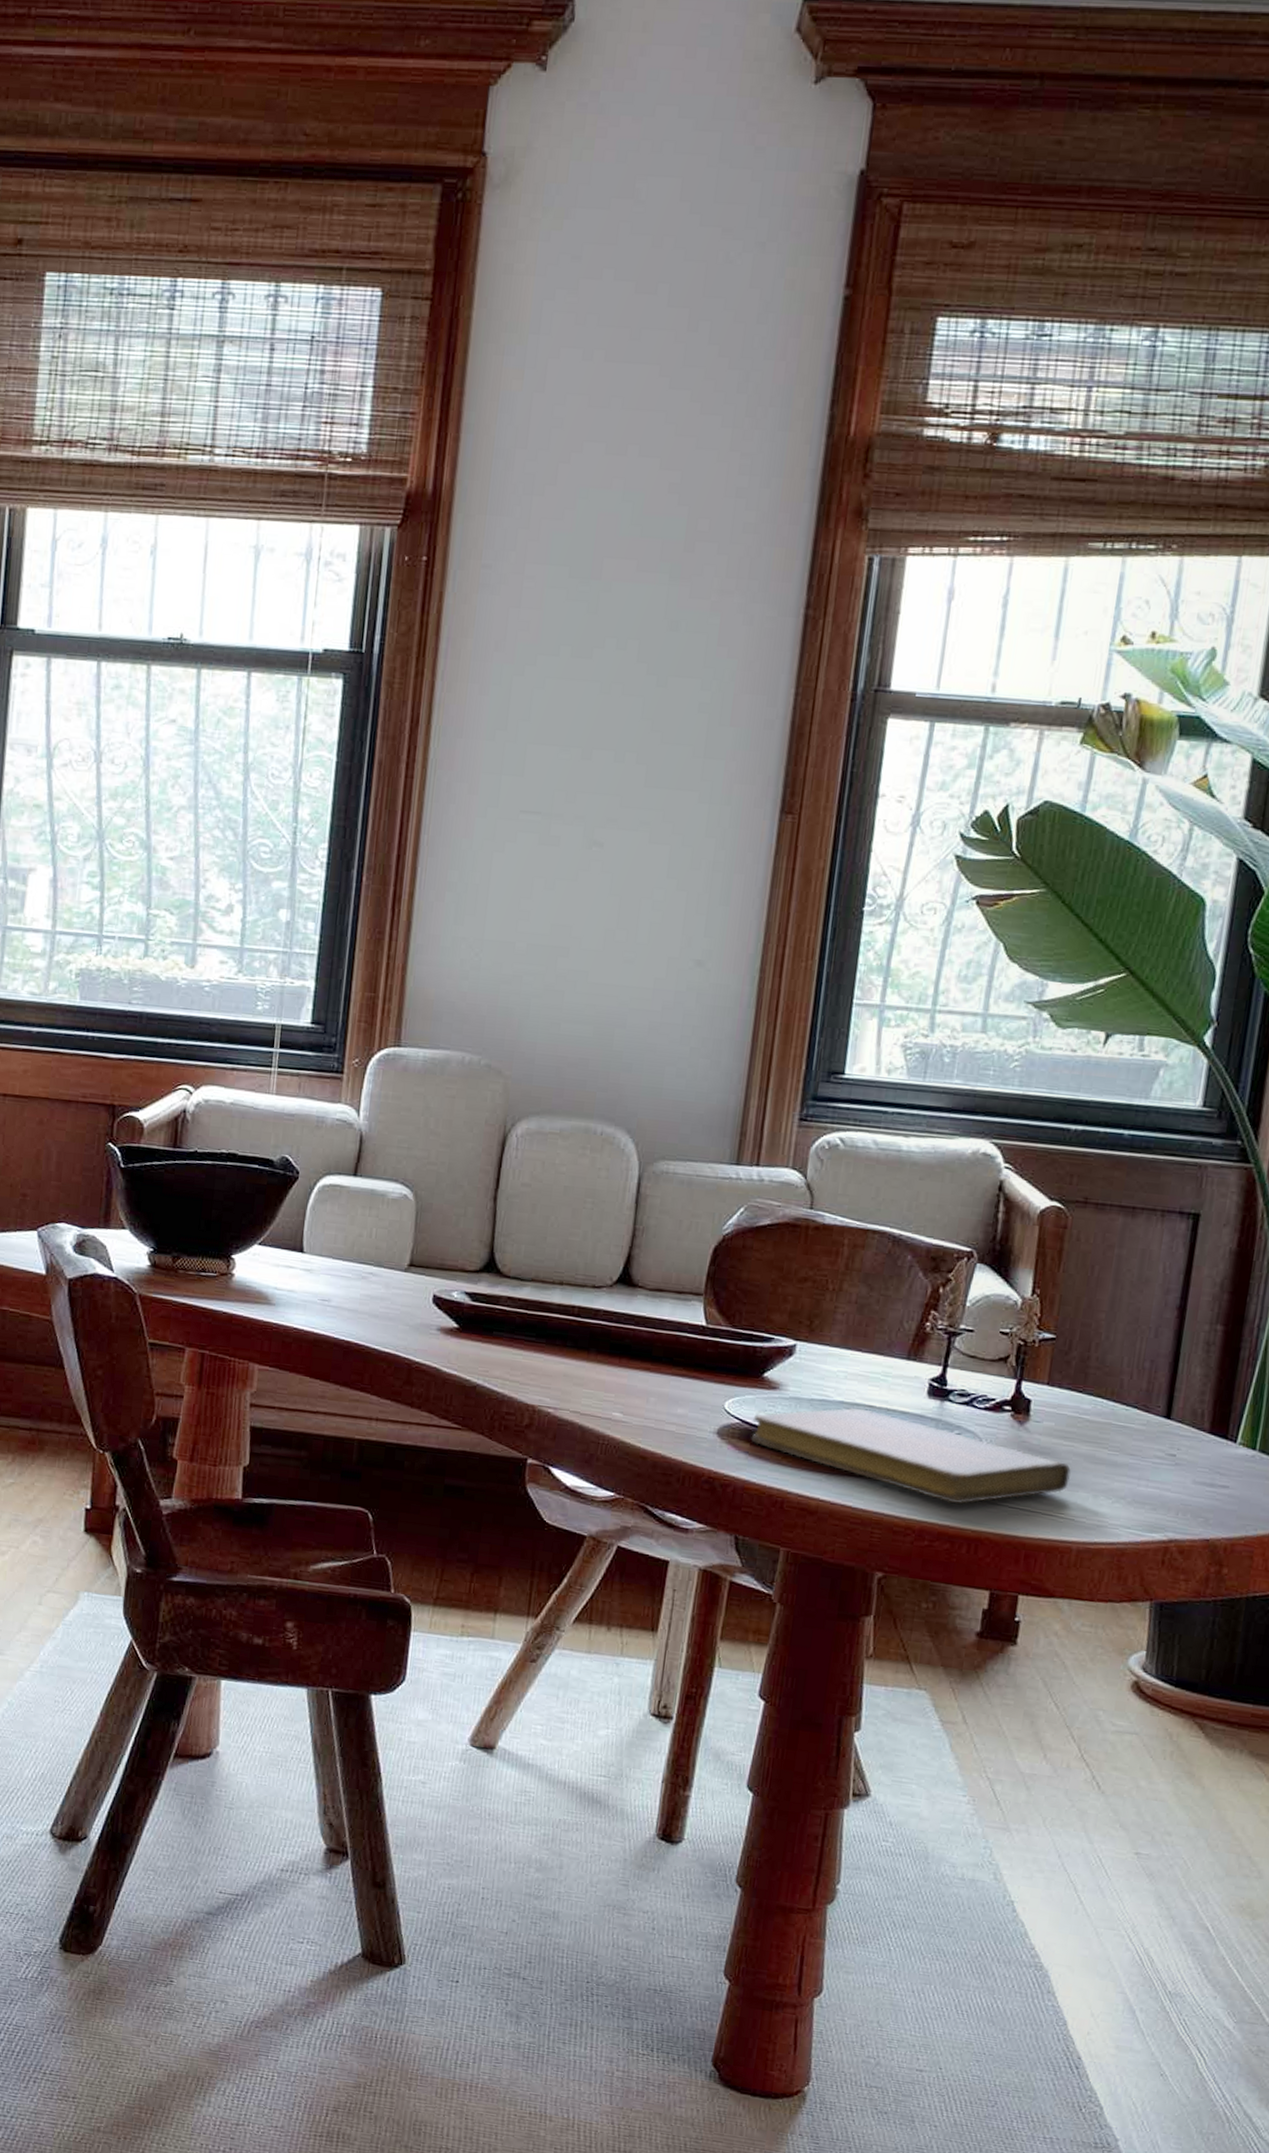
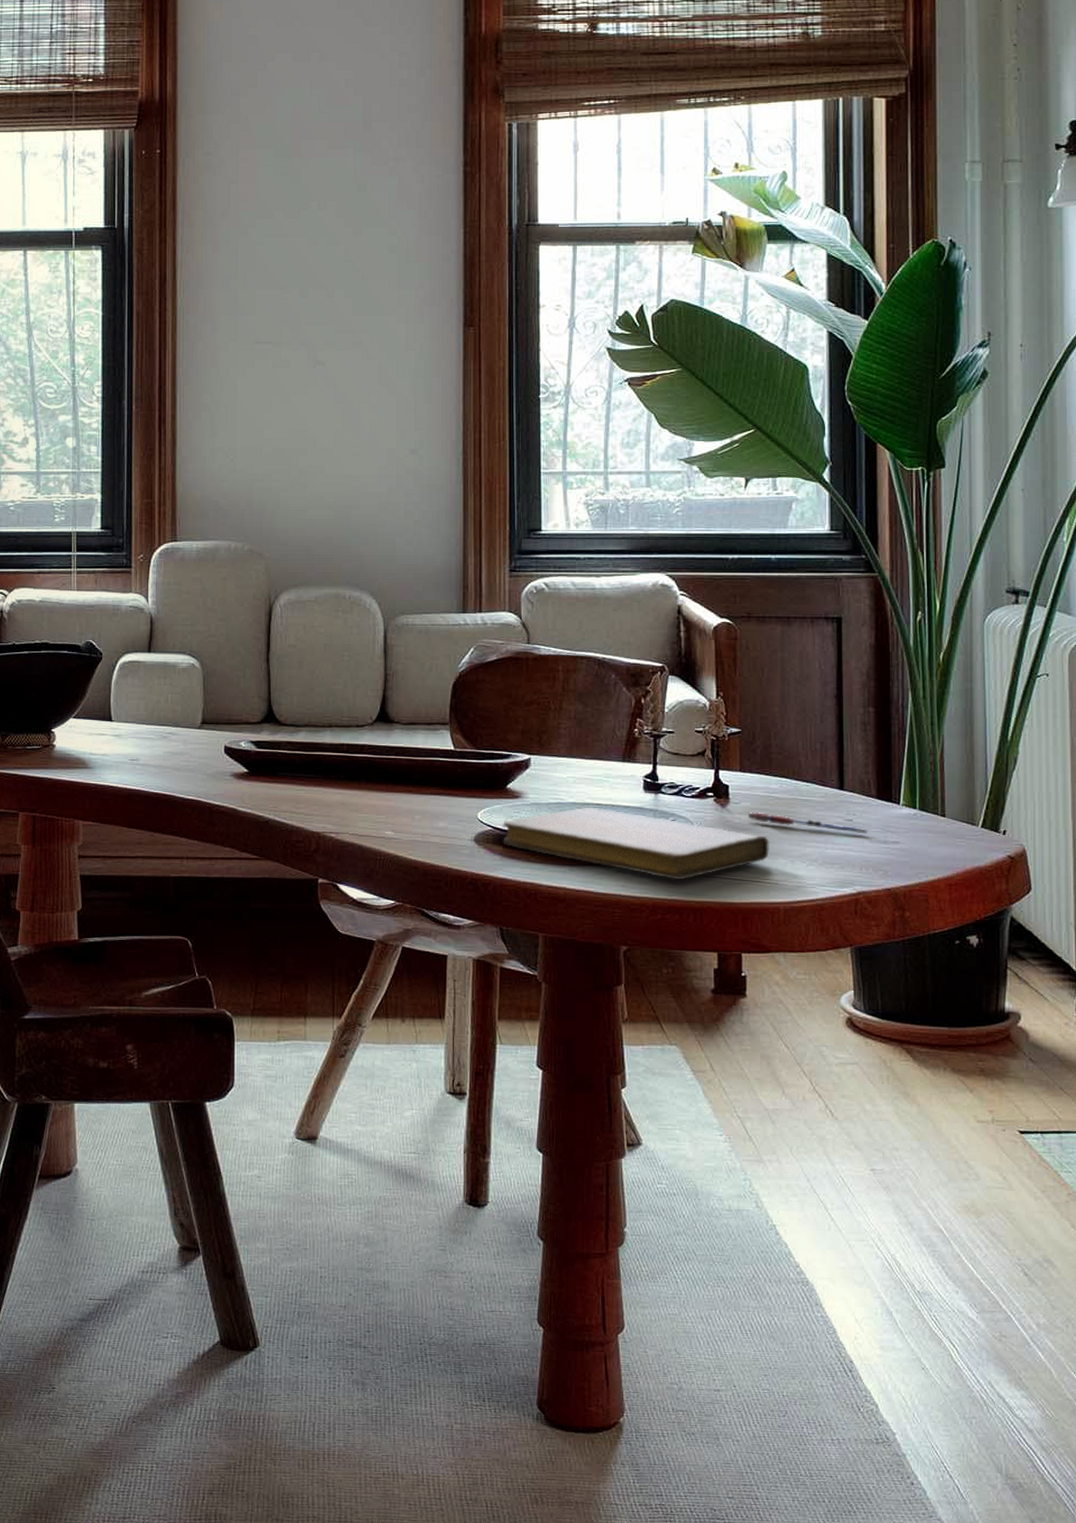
pen: none [1049,1434,1193,1474] -> present [748,811,868,834]

